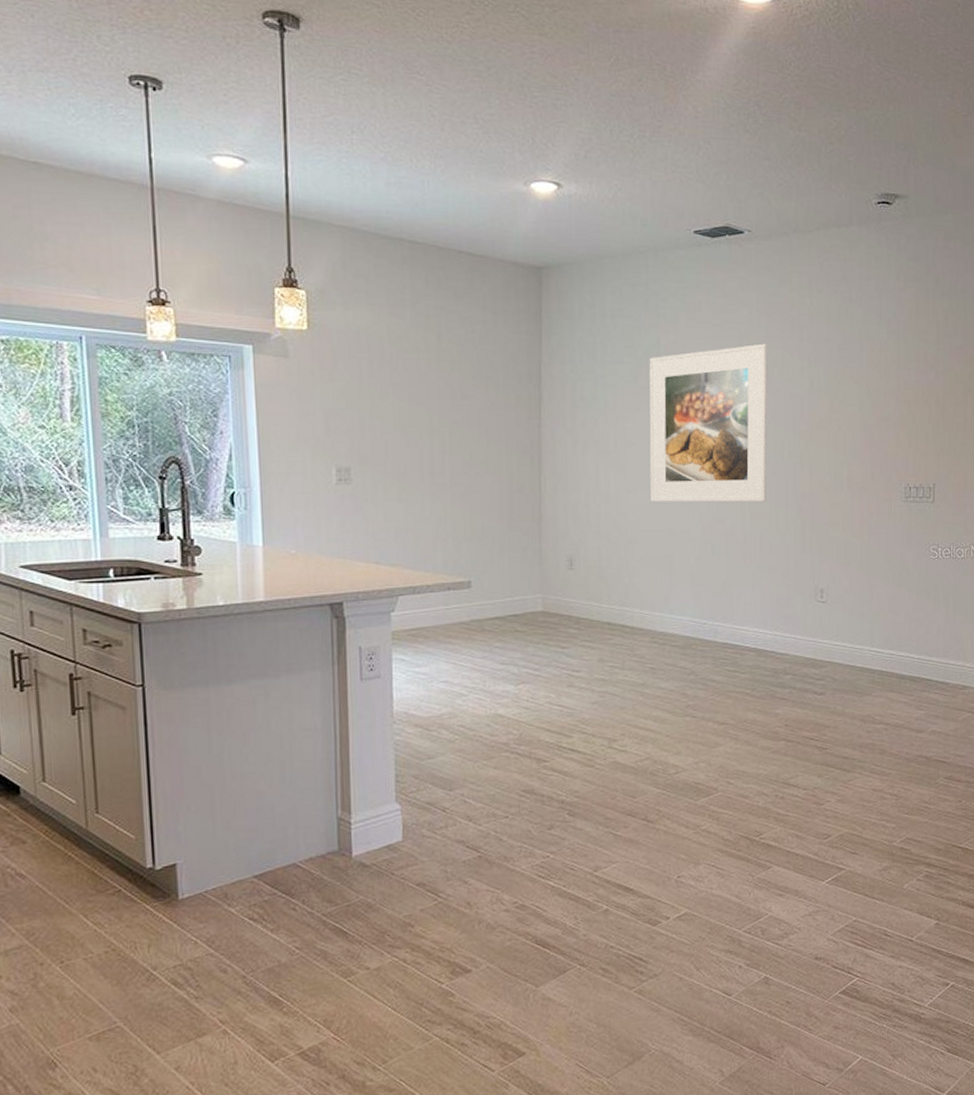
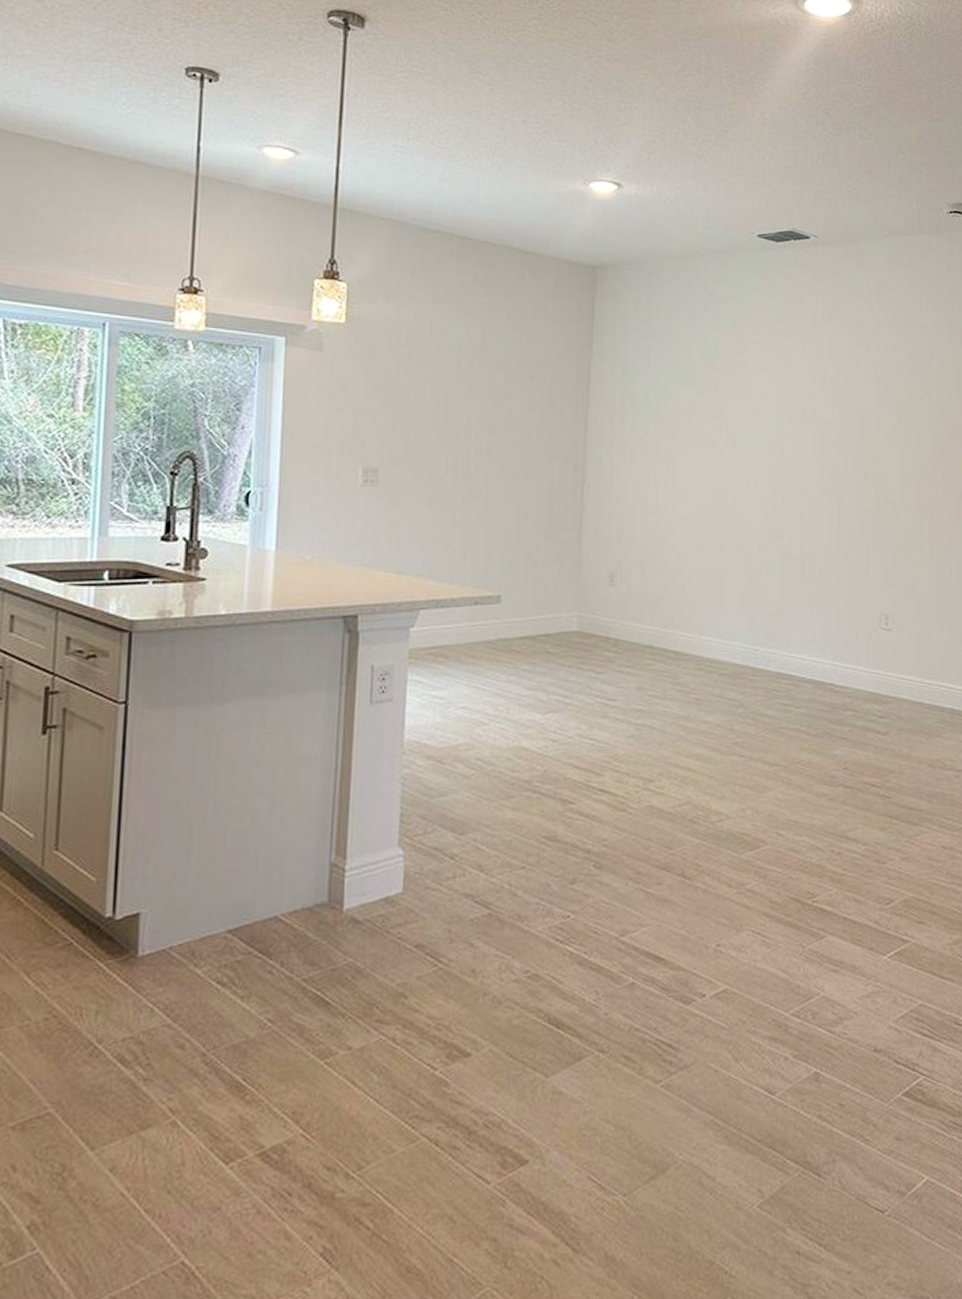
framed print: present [649,343,768,502] -> none [702,351,832,517]

